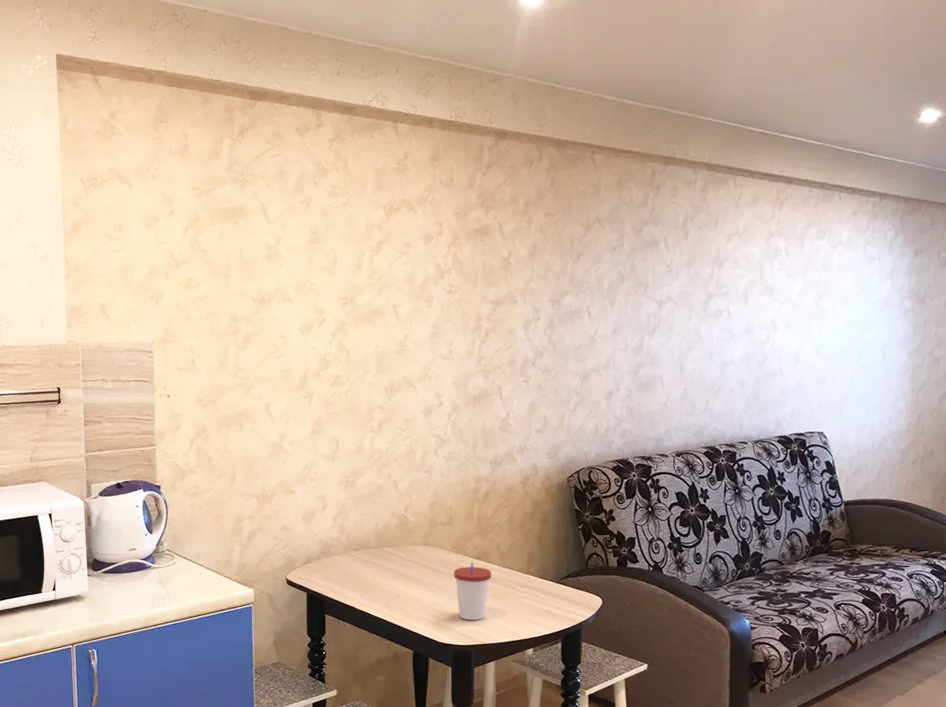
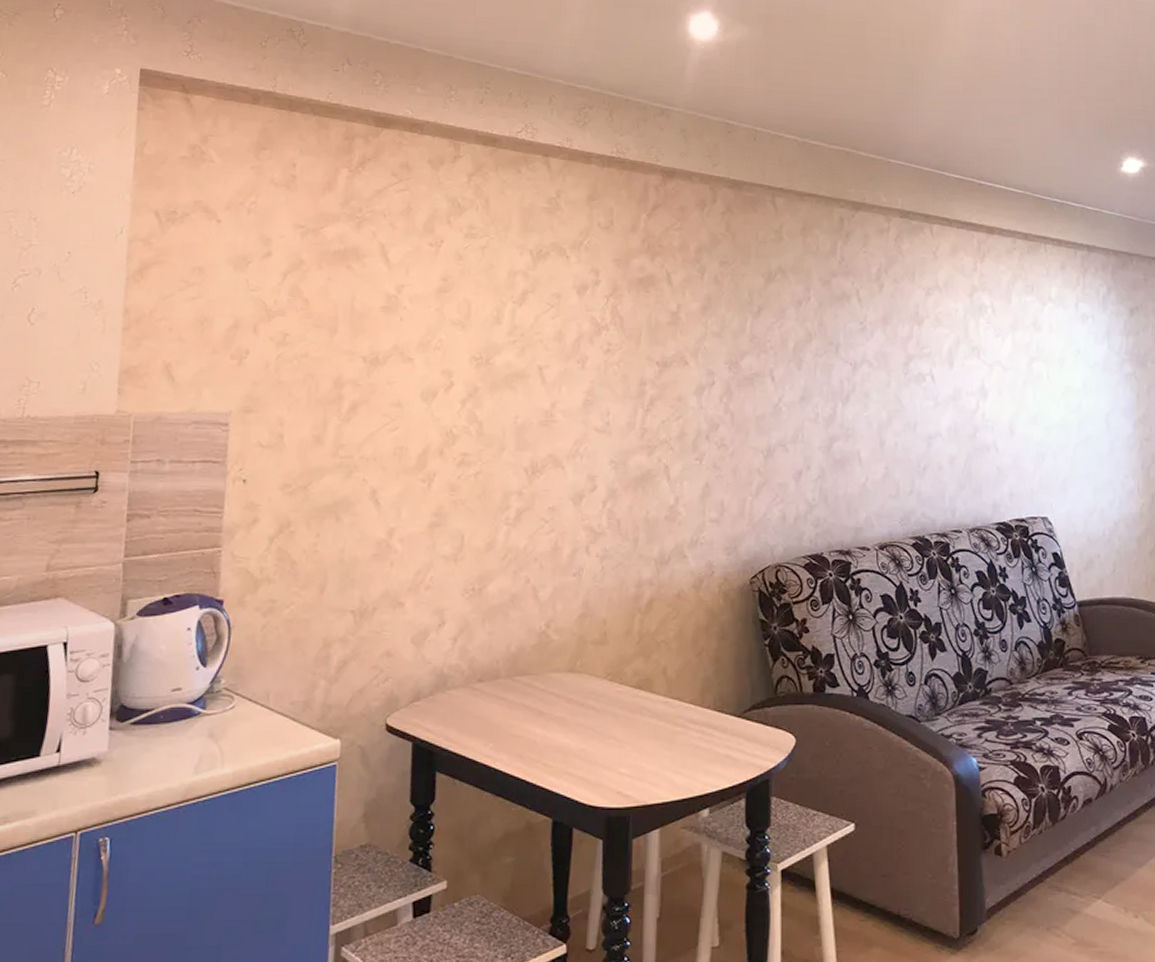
cup: present [453,562,492,621] -> none [606,692,656,773]

